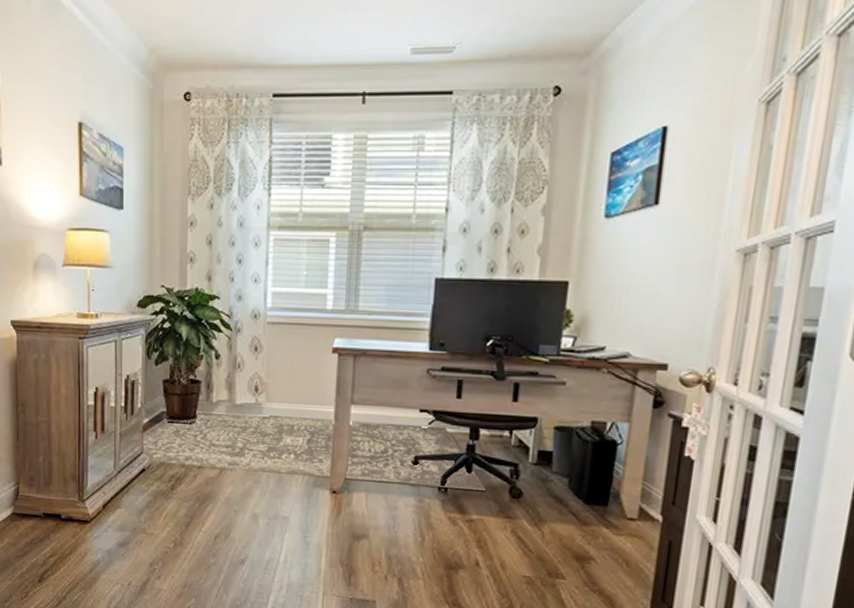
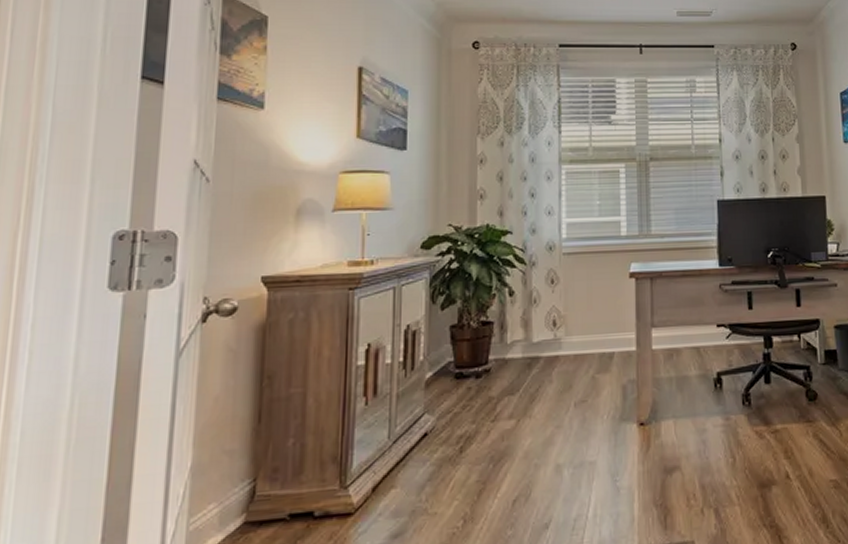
rug: present [141,409,485,490] -> none [422,338,785,424]

